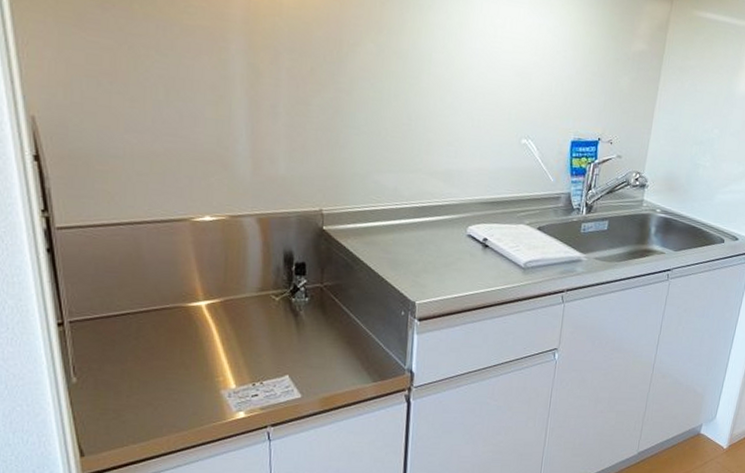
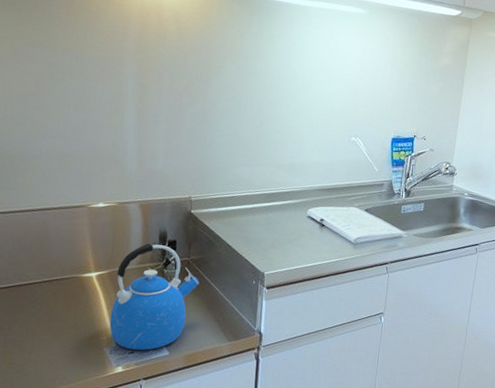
kettle: none [226,266,336,393] -> present [109,243,200,350]

